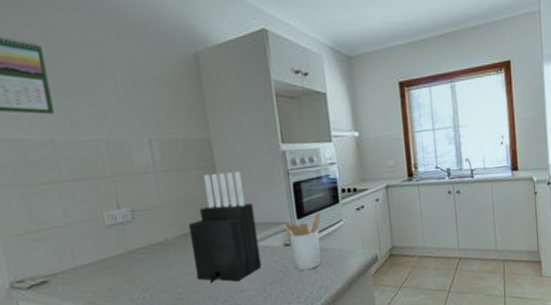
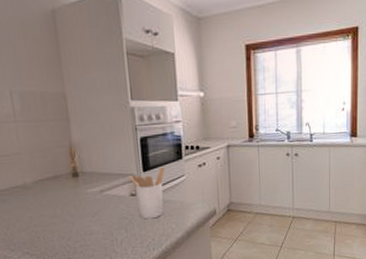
knife block: present [188,172,262,283] -> none [44,125,110,225]

